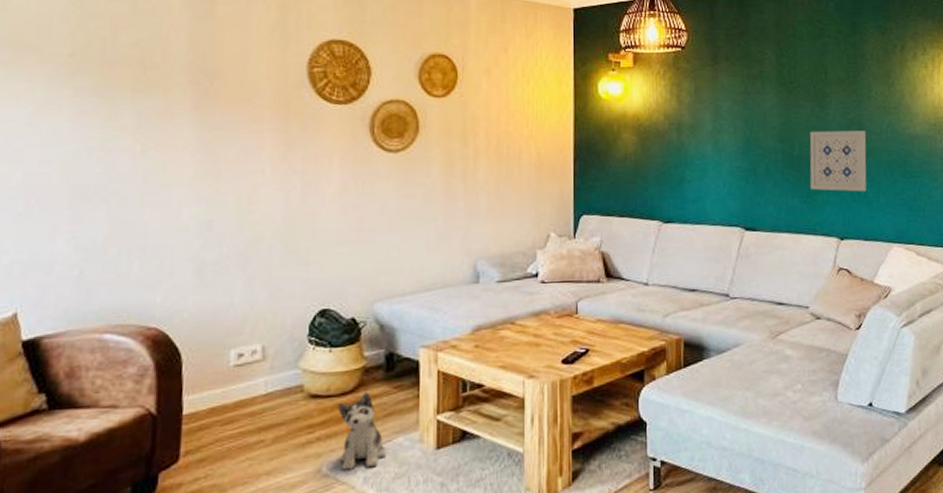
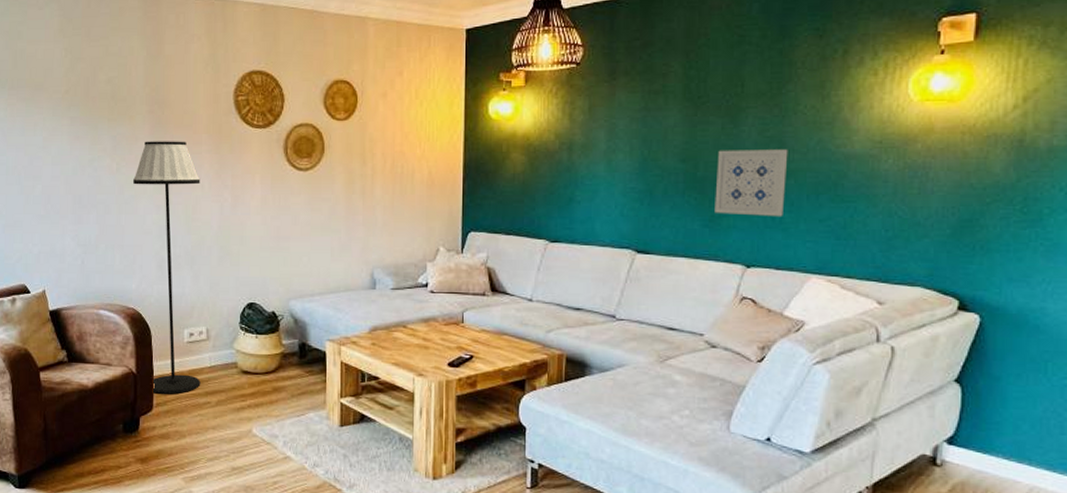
floor lamp: none [165,117,260,438] -> present [133,141,201,394]
plush toy: present [337,392,387,470] -> none [263,373,301,434]

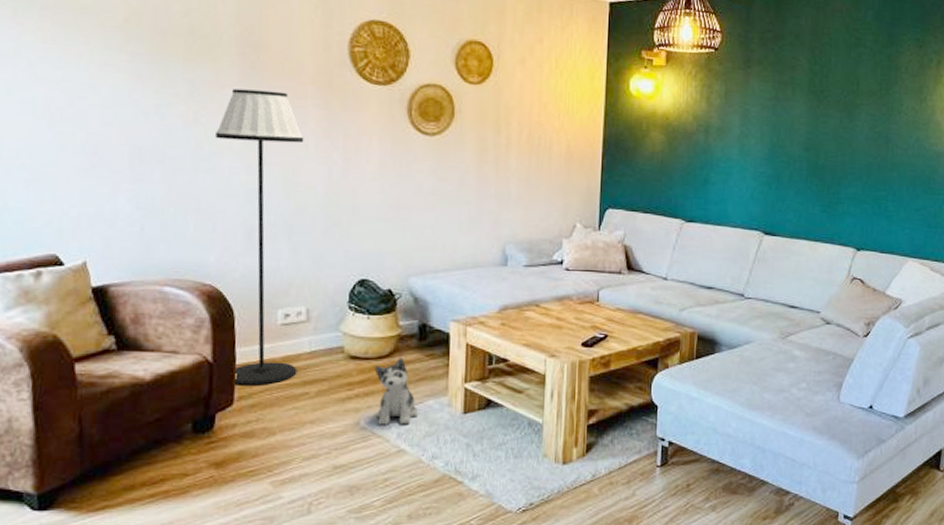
plush toy: none [263,373,301,434] -> present [374,357,419,425]
wall art: present [715,149,788,216] -> none [832,141,893,205]

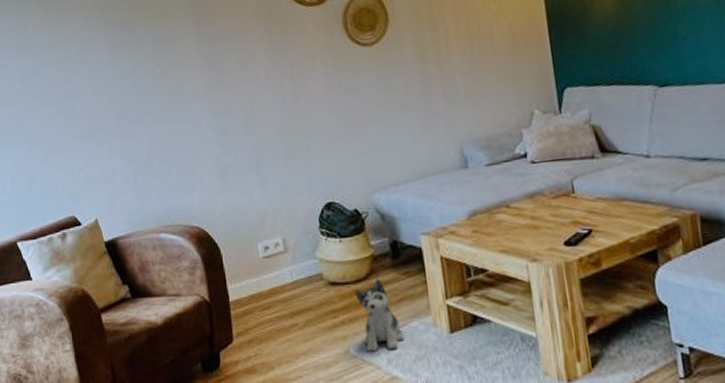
floor lamp: present [216,89,304,385] -> none [181,31,284,322]

